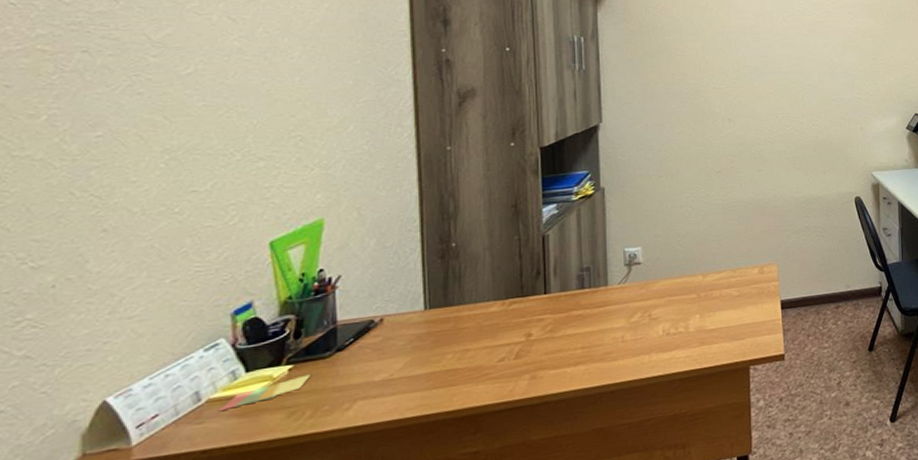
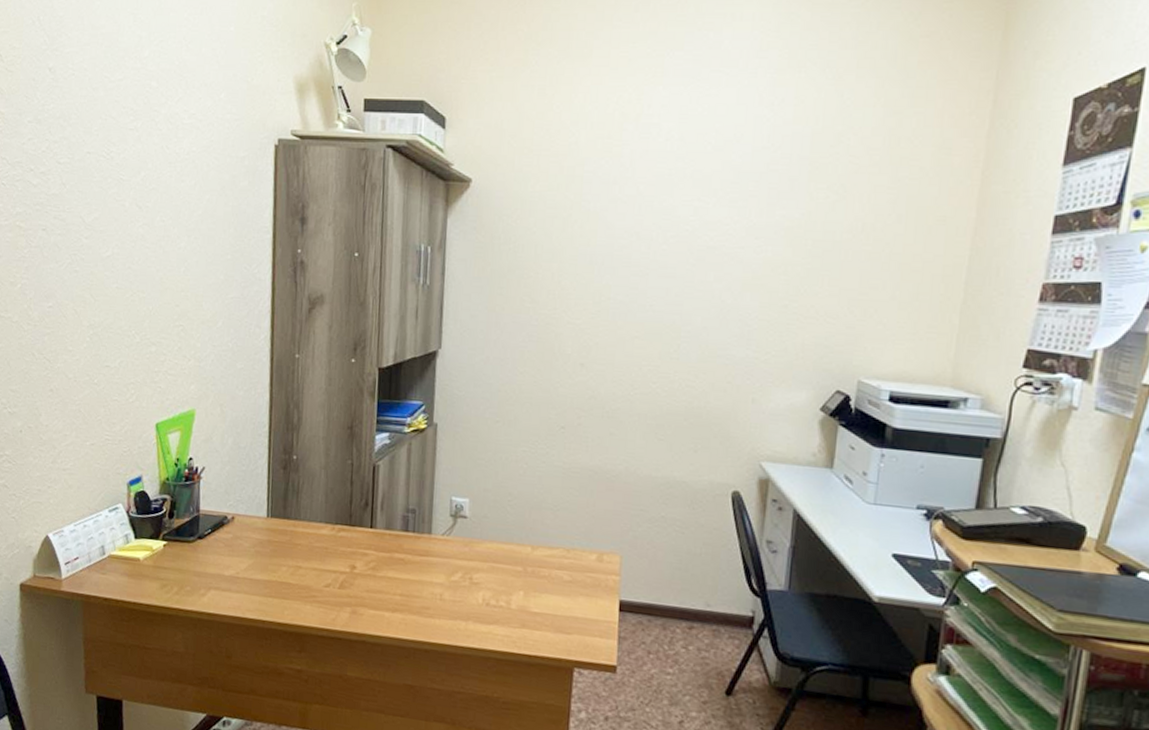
sticky notes: present [218,374,312,412] -> none [115,553,180,568]

